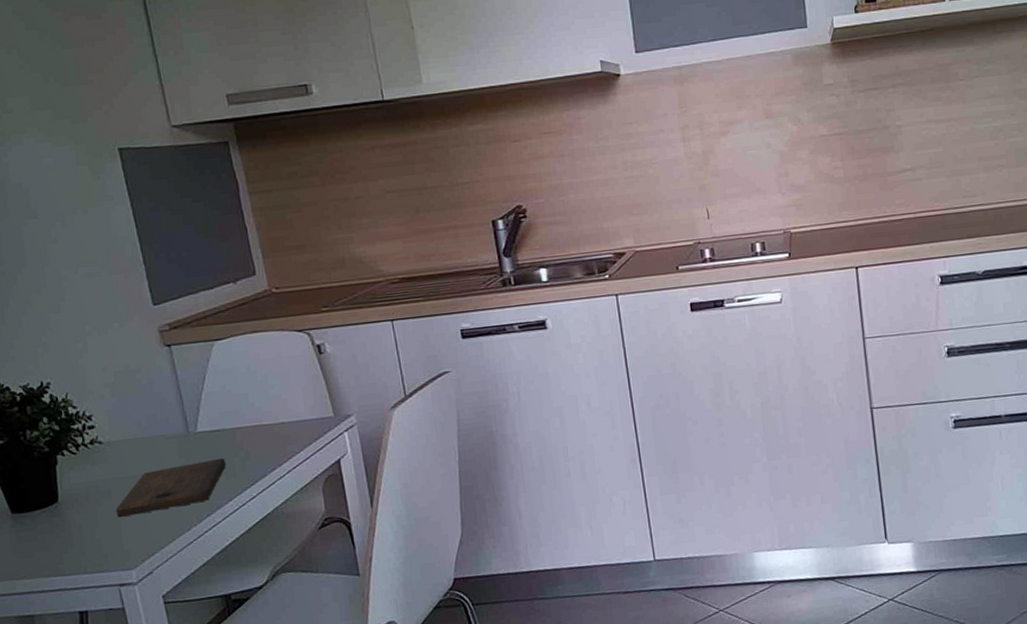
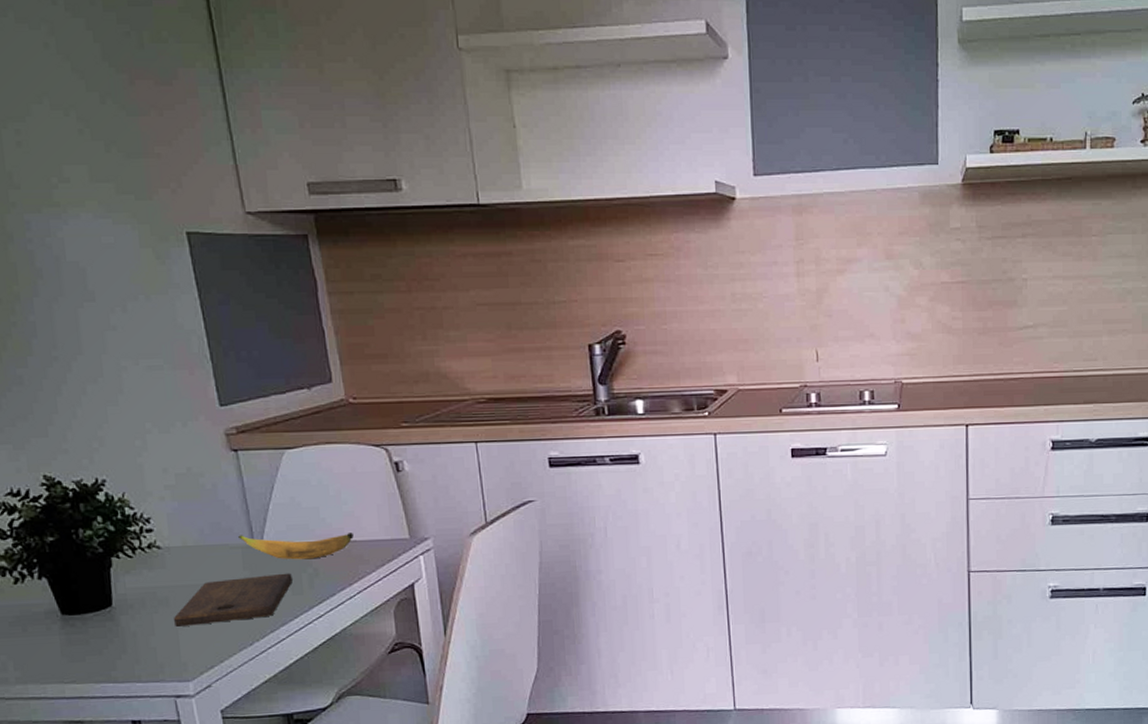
banana: none [174,415,281,446] -> present [238,533,354,560]

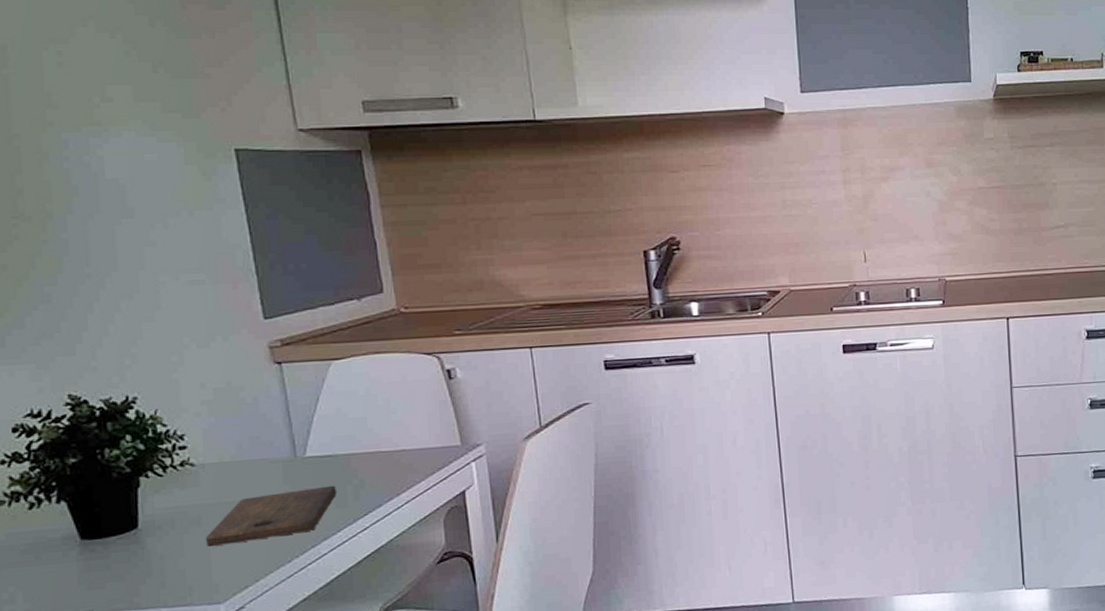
banana: present [238,533,354,560] -> none [280,442,402,472]

